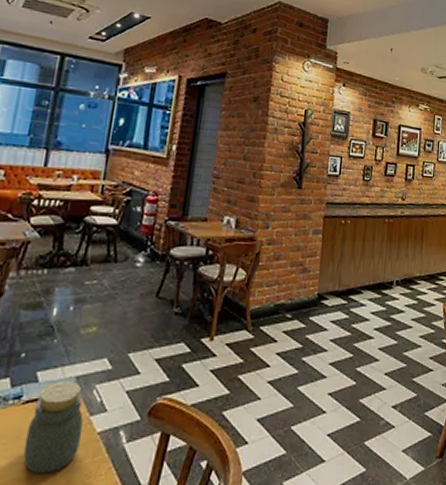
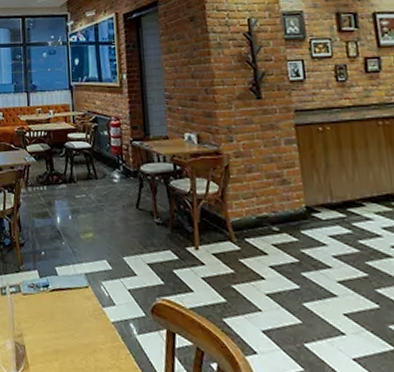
jar: present [23,380,83,474] -> none [57,276,100,351]

